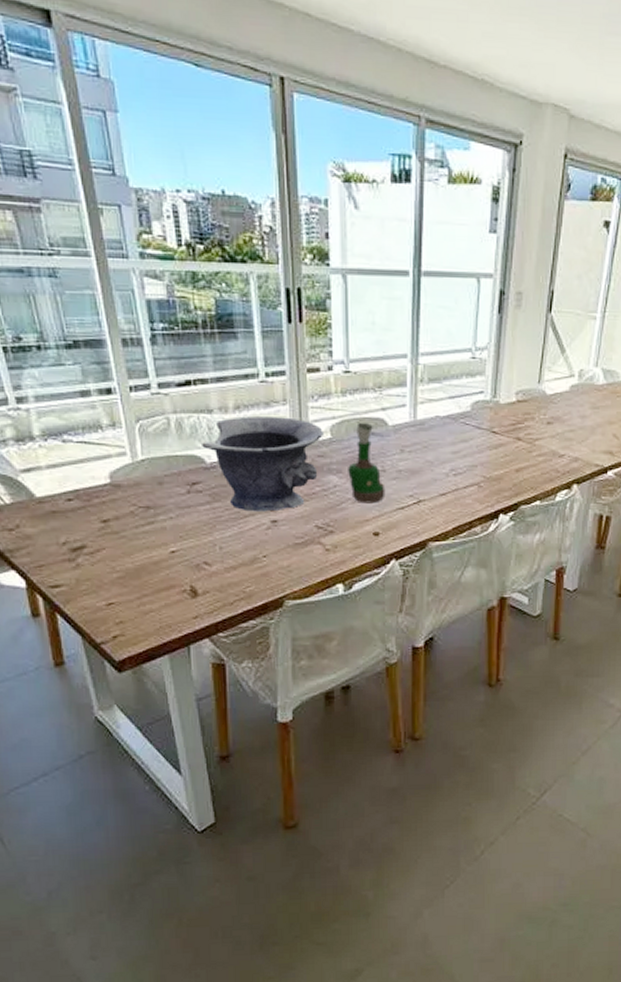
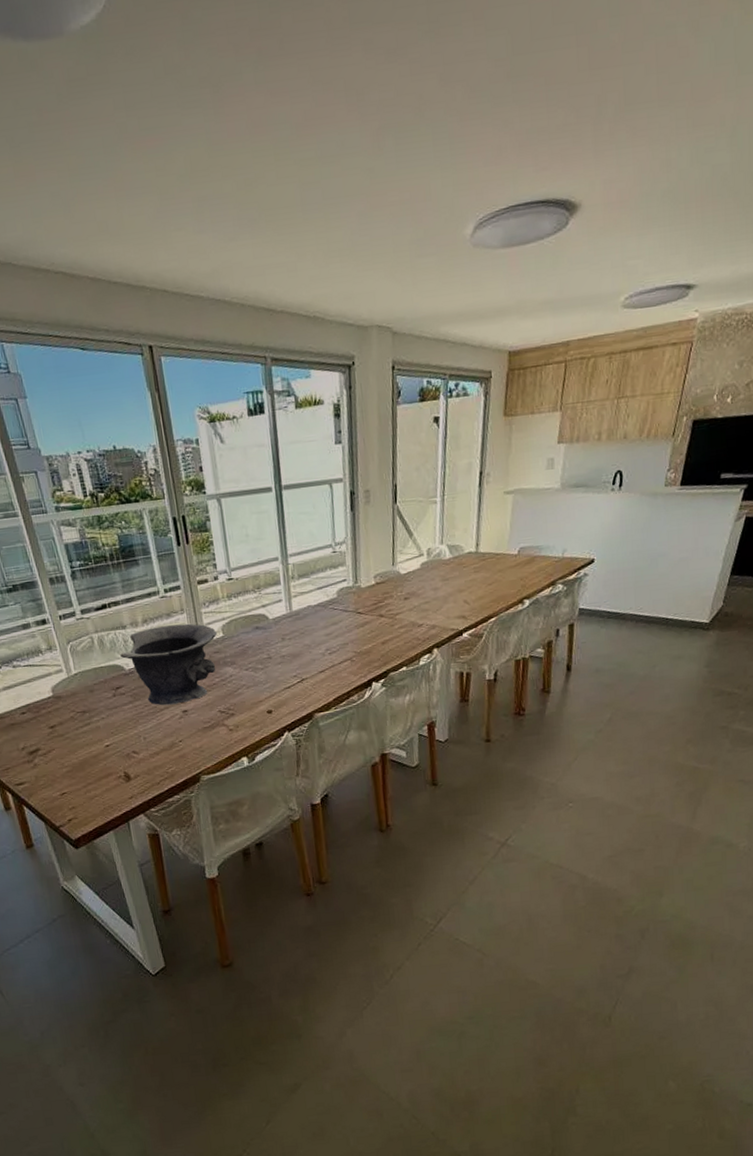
grog bottle: present [348,422,386,504] -> none [240,619,274,688]

